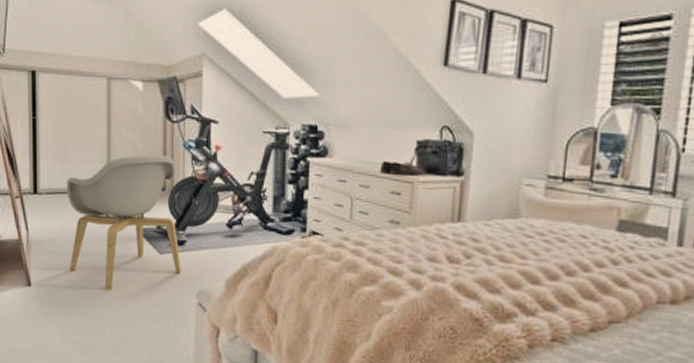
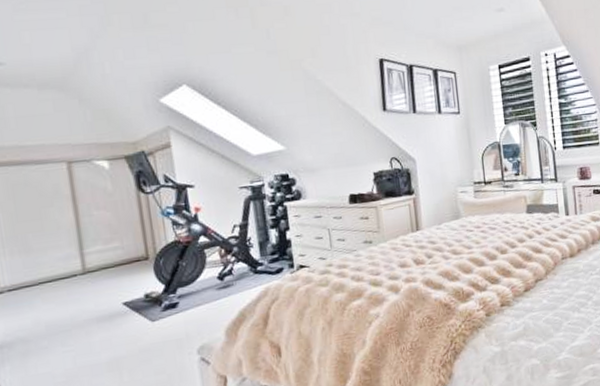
armchair: present [66,155,181,291] -> none [32,226,178,374]

